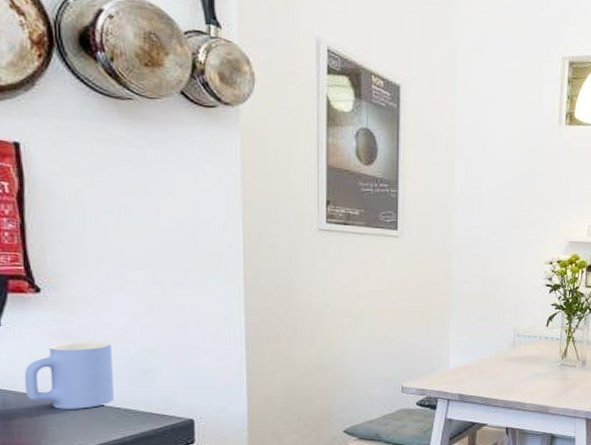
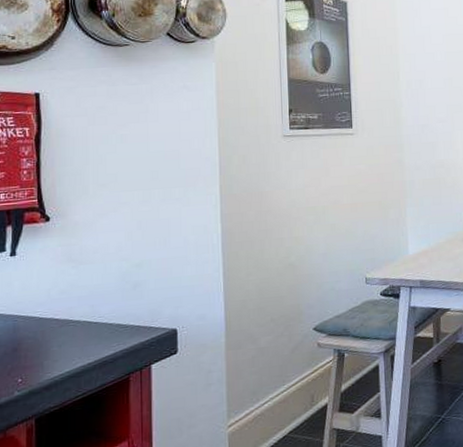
mug: present [24,341,114,409] -> none [32,261,107,330]

